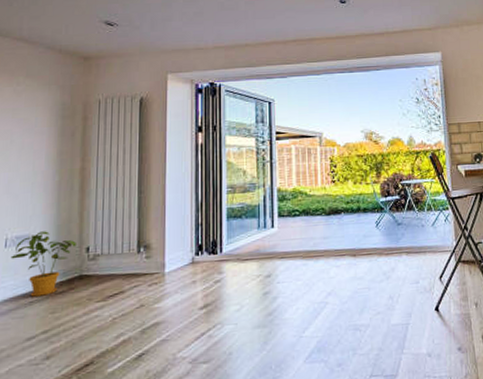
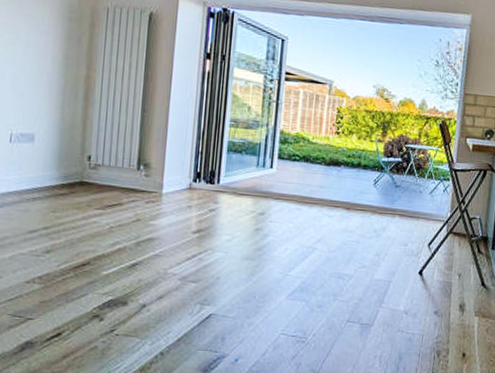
house plant: present [10,231,76,297] -> none [15,132,79,195]

